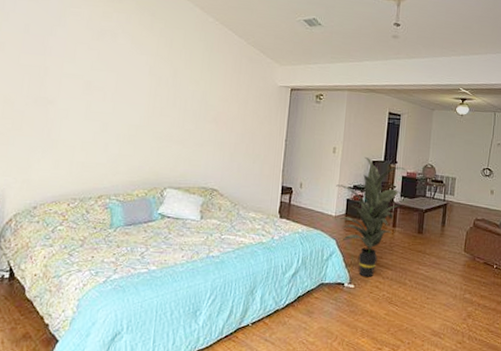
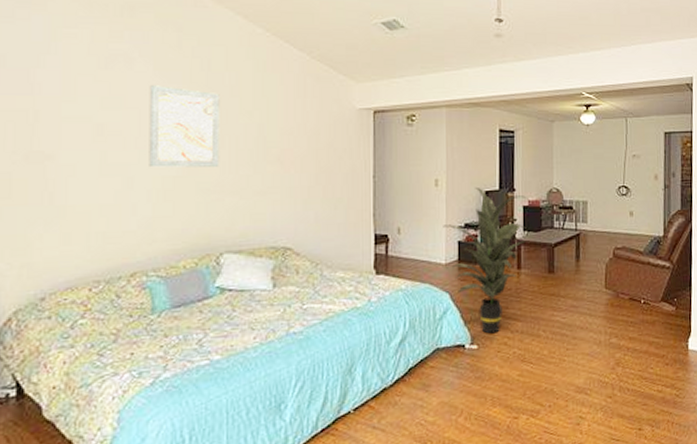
wall art: none [120,55,177,121] -> present [149,85,220,168]

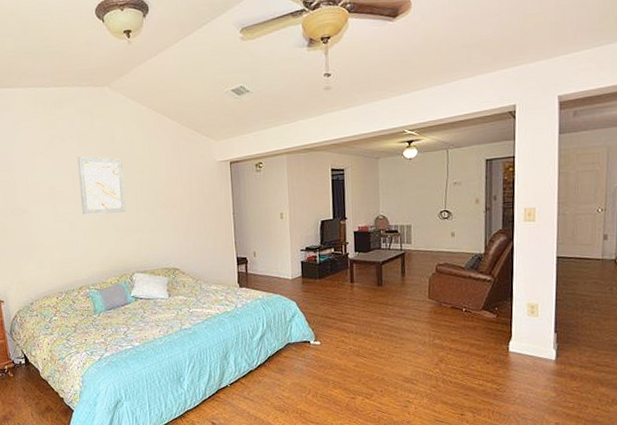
indoor plant: present [443,186,529,334] -> none [288,217,359,333]

